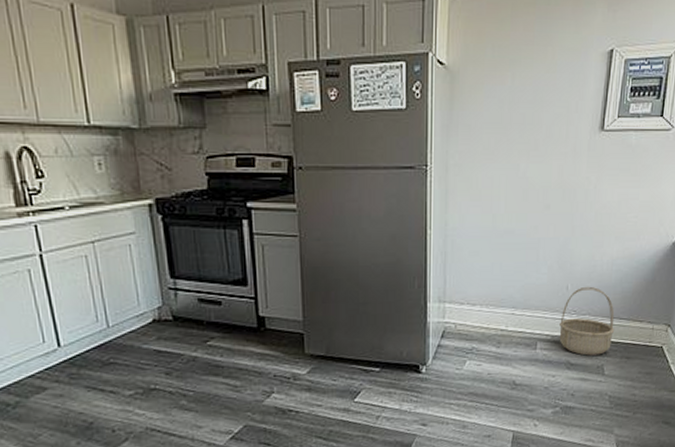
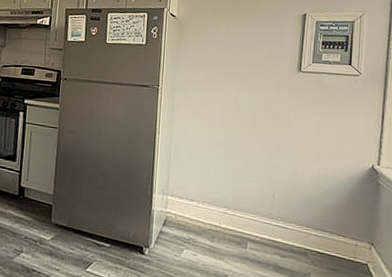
basket: present [559,286,615,356] -> none [267,197,320,263]

